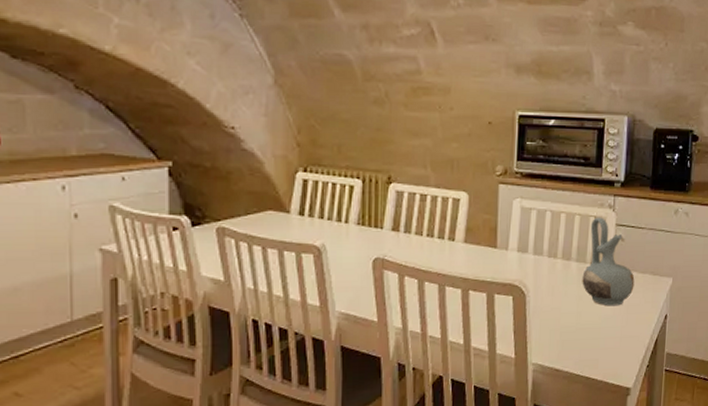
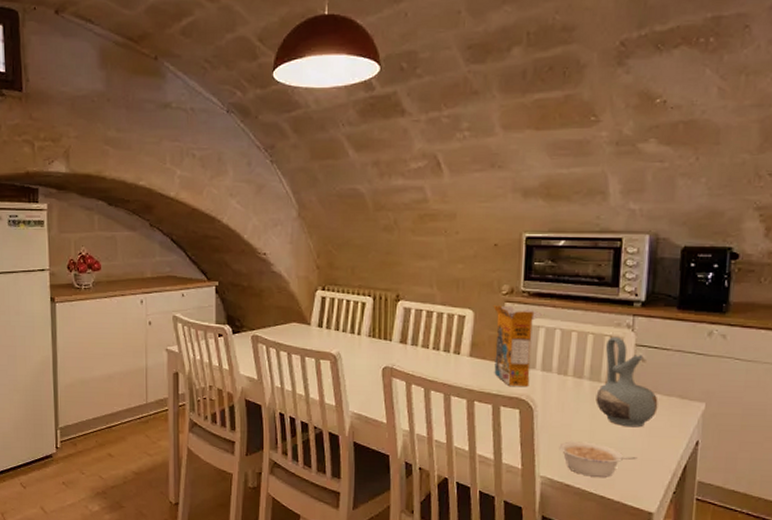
cereal box: none [487,186,536,272] -> present [493,304,545,386]
legume: none [549,324,618,359] -> present [559,441,638,477]

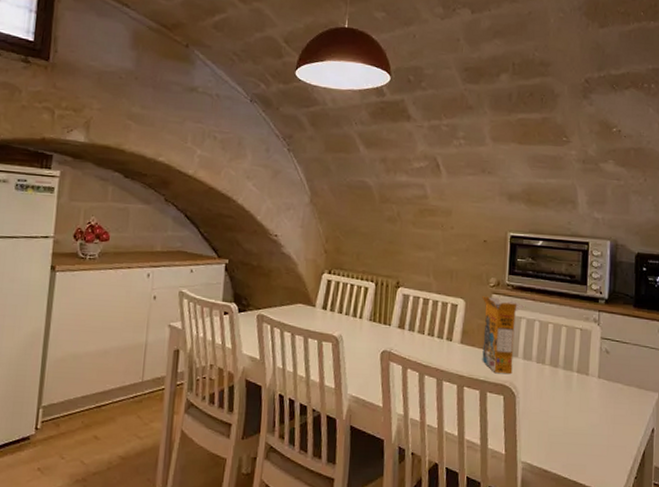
legume: present [559,441,638,477] -> none [538,427,605,463]
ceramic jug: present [595,336,658,428] -> none [569,329,621,415]

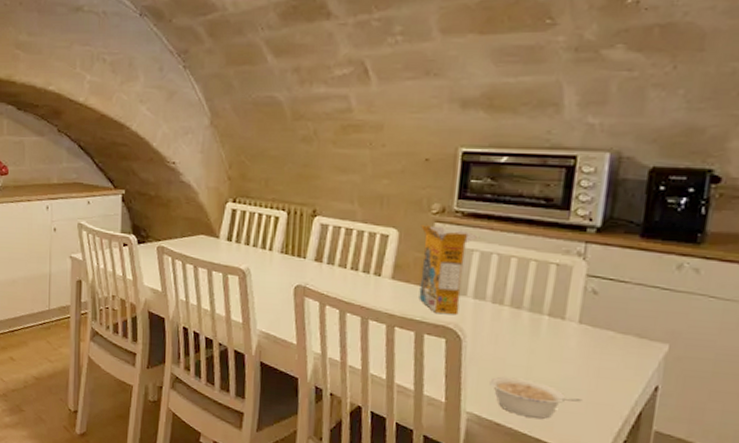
legume: none [538,427,605,463] -> present [489,376,582,419]

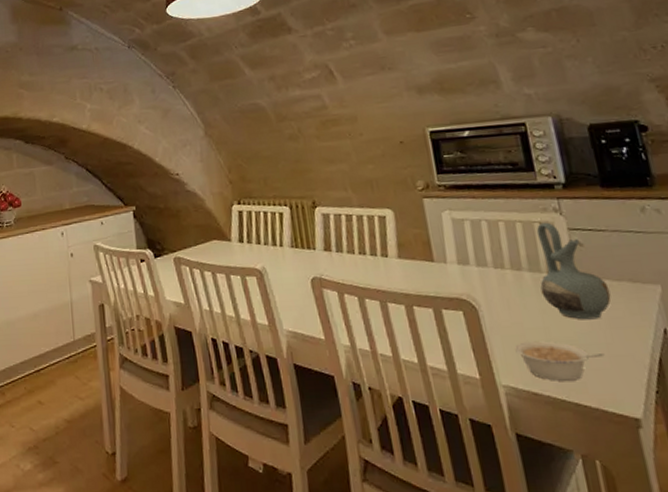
cereal box: present [419,224,480,314] -> none [411,200,467,286]
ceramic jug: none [535,264,611,367] -> present [536,222,612,320]

